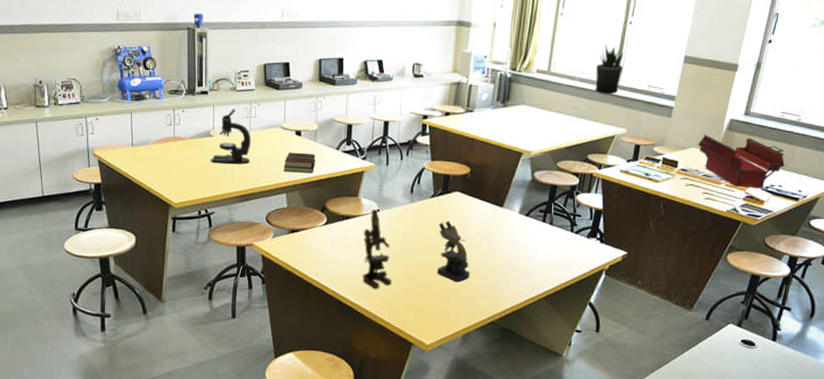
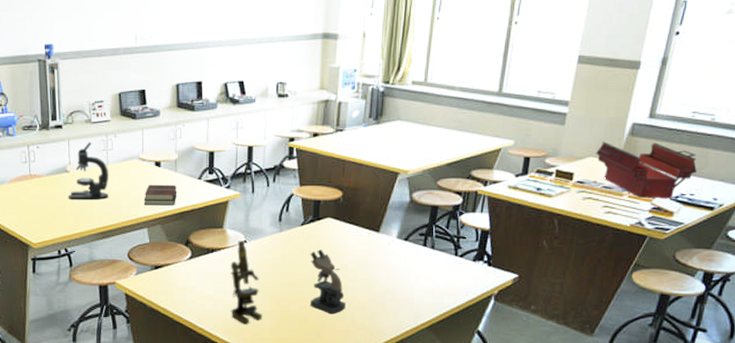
planter: present [595,44,624,94] -> none [477,48,509,102]

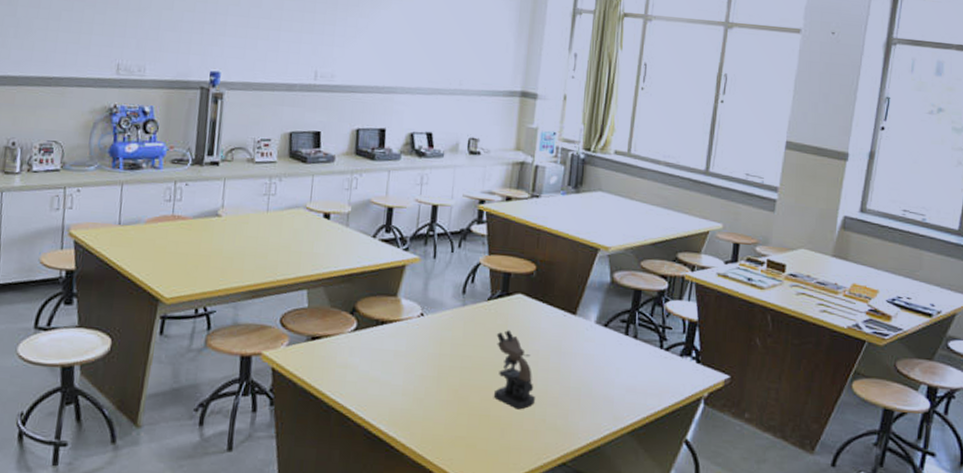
microscope: present [68,141,109,199] -> none [215,183,269,252]
books: present [143,184,178,206] -> none [306,238,347,266]
microscope: present [230,240,262,325] -> none [398,313,436,416]
toolbox: present [596,141,697,199] -> none [808,233,912,301]

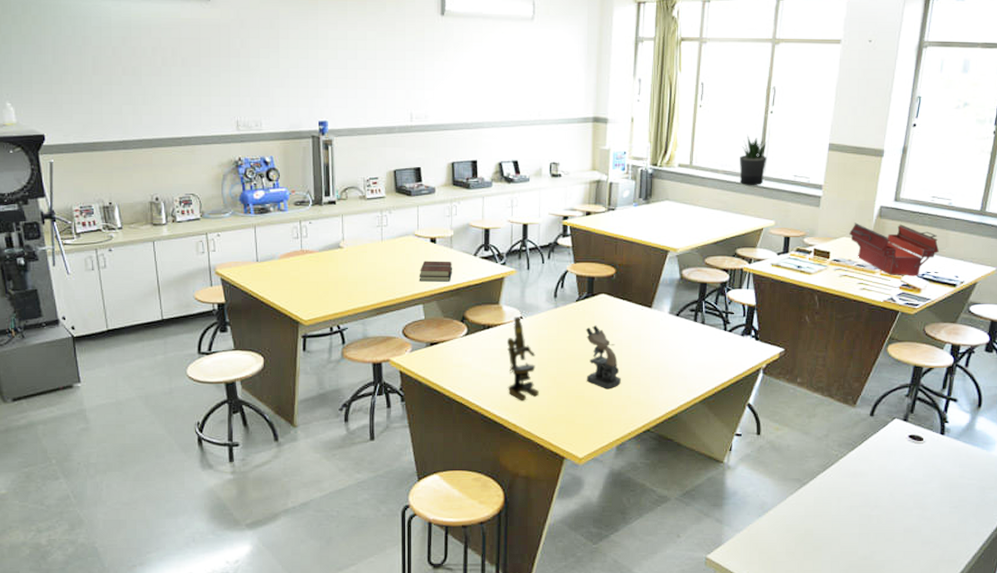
books: none [306,238,347,266] -> present [419,260,453,282]
microscope: none [398,313,436,416] -> present [506,317,539,401]
planter: none [683,124,716,182] -> present [739,134,768,185]
toolbox: none [808,233,912,301] -> present [849,222,939,276]

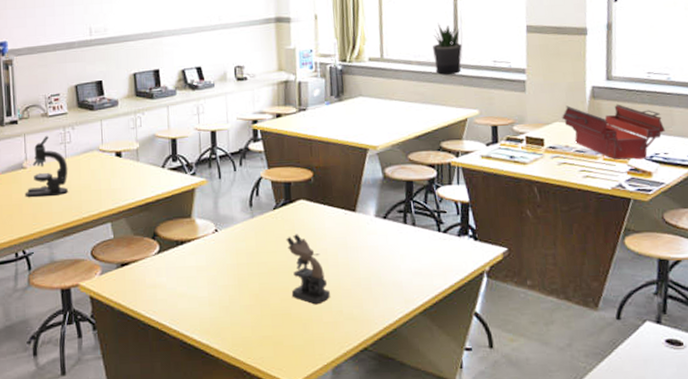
microscope: none [341,217,384,276] -> present [24,135,68,197]
books: present [419,260,453,282] -> none [105,174,141,199]
microscope: present [506,317,539,401] -> none [202,230,241,323]

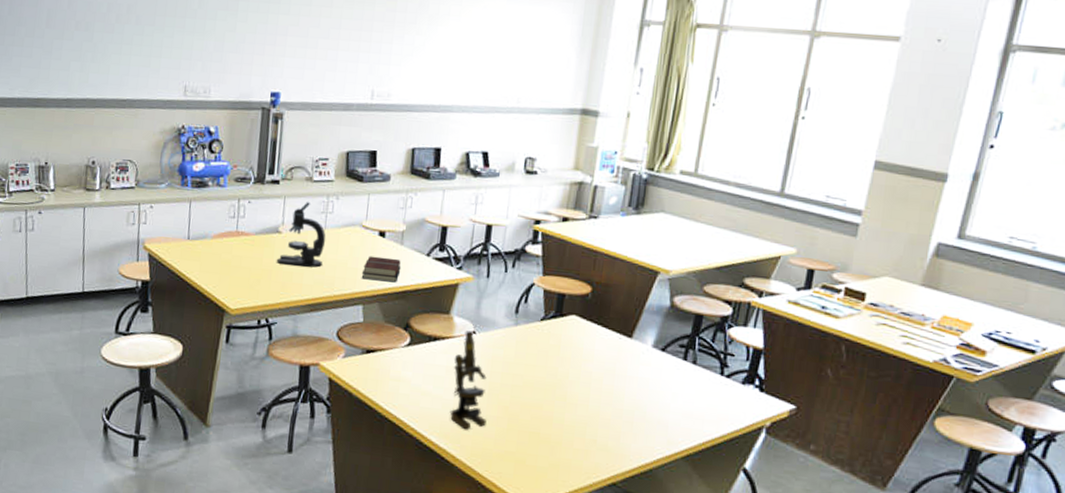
books: none [105,174,141,199] -> present [361,255,401,283]
microscope: none [202,230,241,323] -> present [449,330,487,430]
microscope: present [286,234,330,305] -> none [543,351,586,429]
planter: present [433,23,463,75] -> none [755,142,794,204]
toolbox: present [562,104,665,160] -> none [893,260,1015,335]

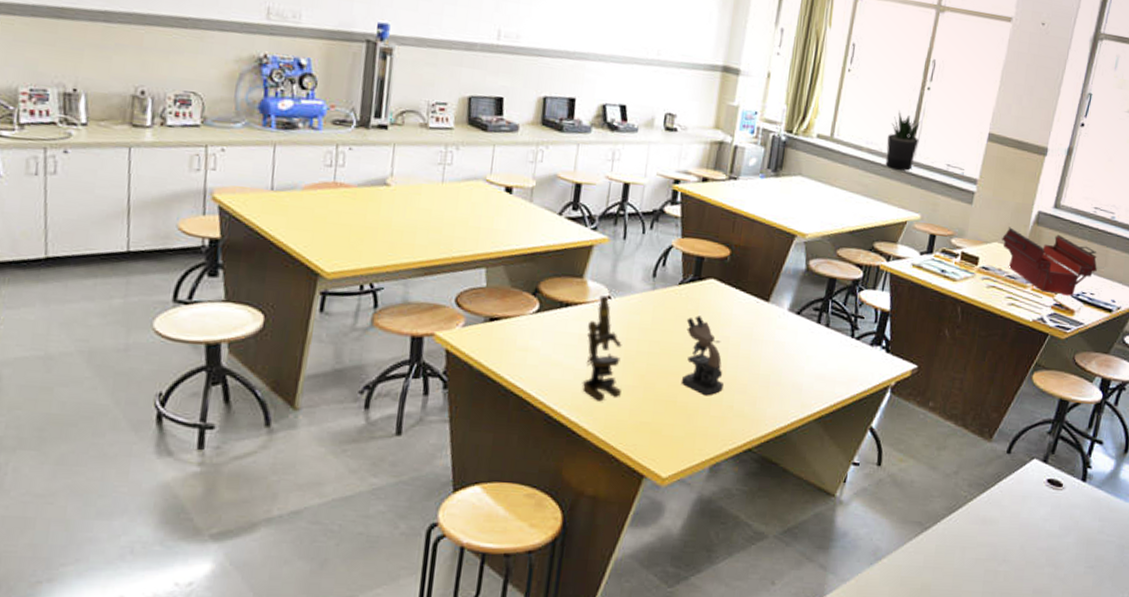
microscope: present [276,201,326,268] -> none [383,150,444,226]
books: present [361,255,401,283] -> none [485,213,530,244]
microscope: none [543,351,586,429] -> present [680,315,723,396]
planter: none [755,142,794,204] -> present [885,110,920,171]
toolbox: none [893,260,1015,335] -> present [1002,227,1097,296]

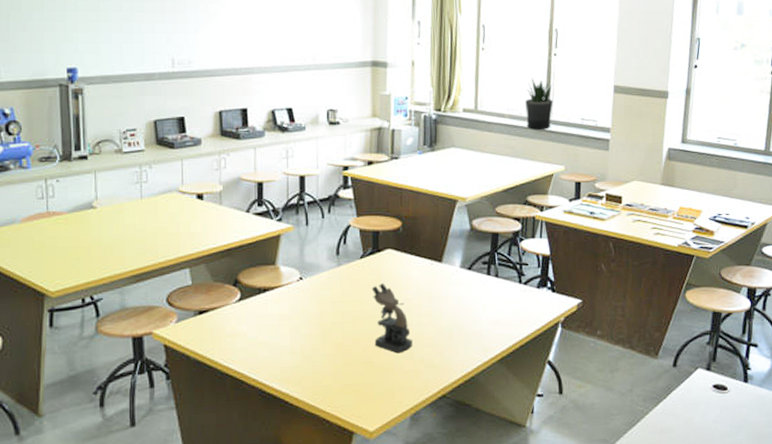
microscope: present [582,295,622,401] -> none [285,277,323,372]
toolbox: present [1002,227,1097,296] -> none [640,166,728,219]

